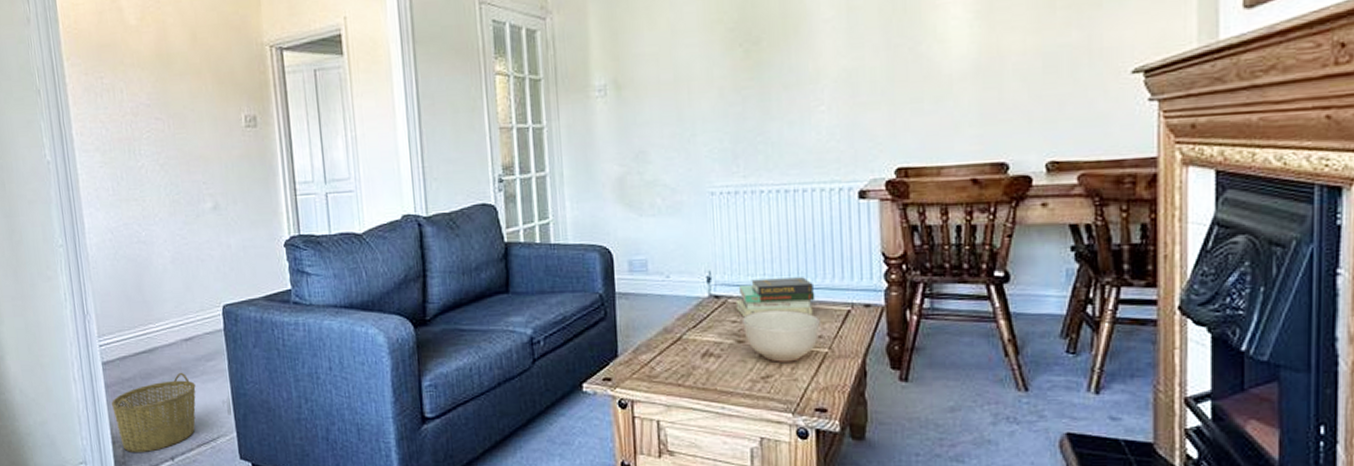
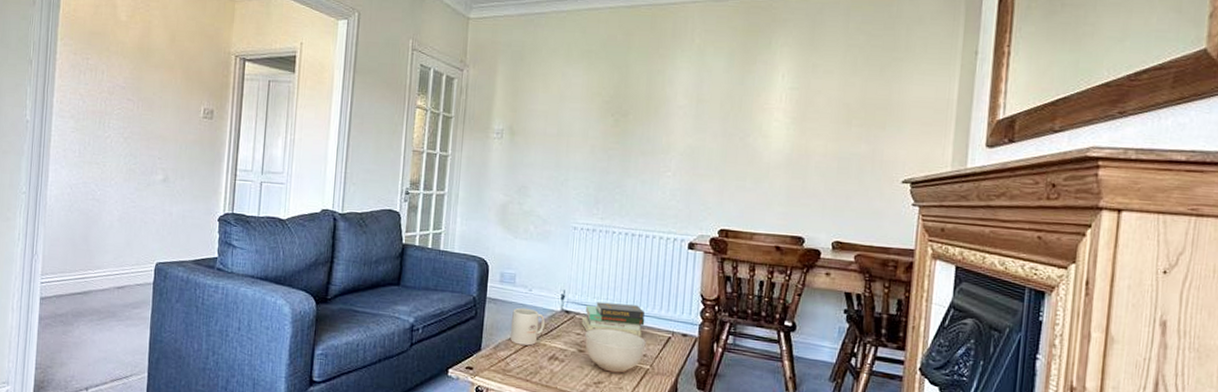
basket: present [112,372,196,452] -> none [41,314,119,381]
mug: none [649,299,692,344] -> present [510,307,546,346]

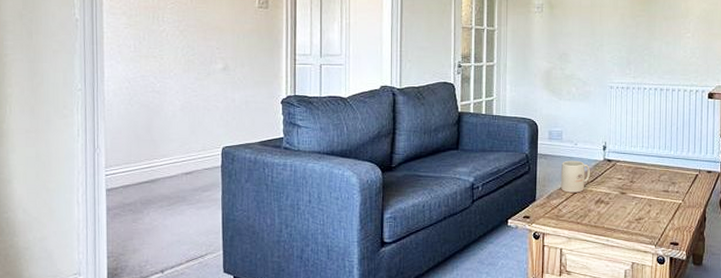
books: present [581,302,645,337] -> none [622,149,676,177]
bowl: present [584,328,646,373] -> none [625,172,678,209]

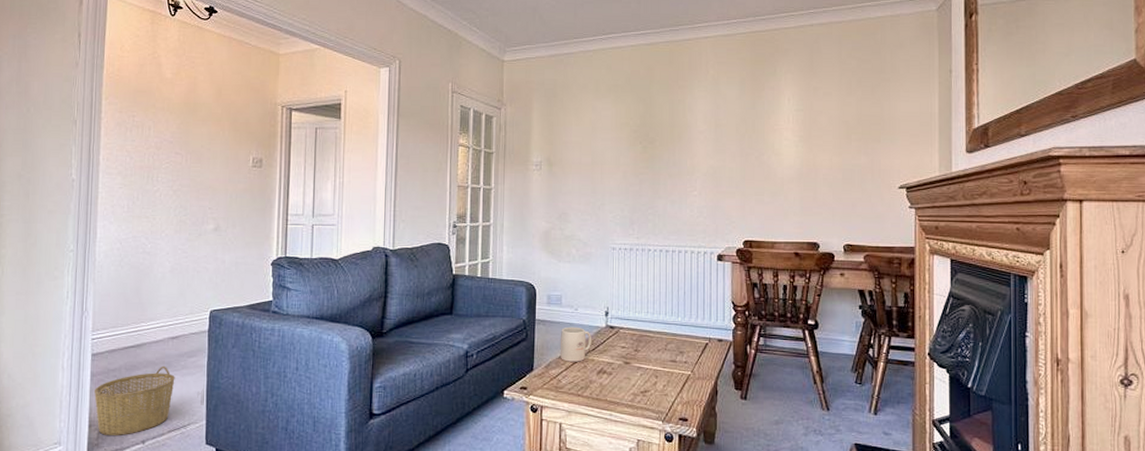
basket: none [111,200,191,266] -> present [94,365,175,435]

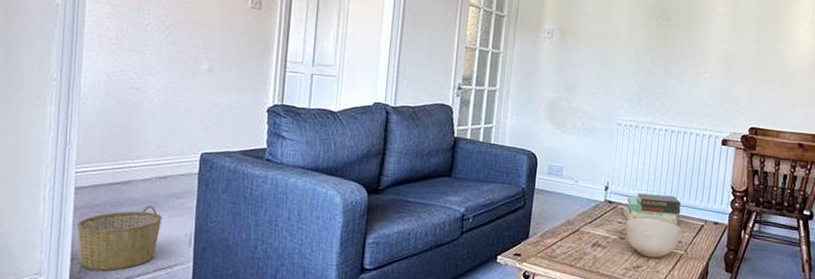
mug: present [560,326,592,362] -> none [556,198,590,234]
books: none [625,315,684,346] -> present [623,193,681,225]
bowl: none [629,340,686,381] -> present [625,217,682,258]

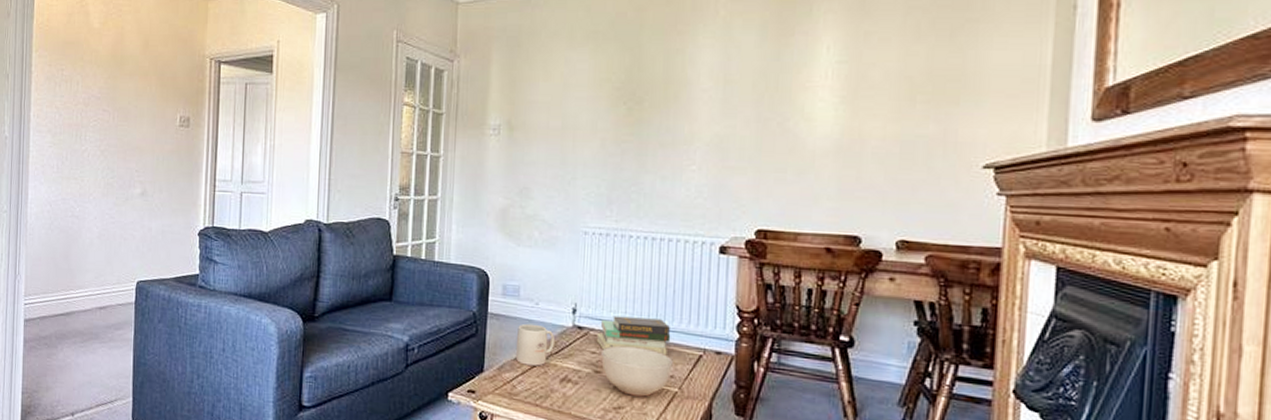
basket: present [77,205,162,271] -> none [27,336,103,406]
mug: none [556,198,590,234] -> present [515,323,556,366]

